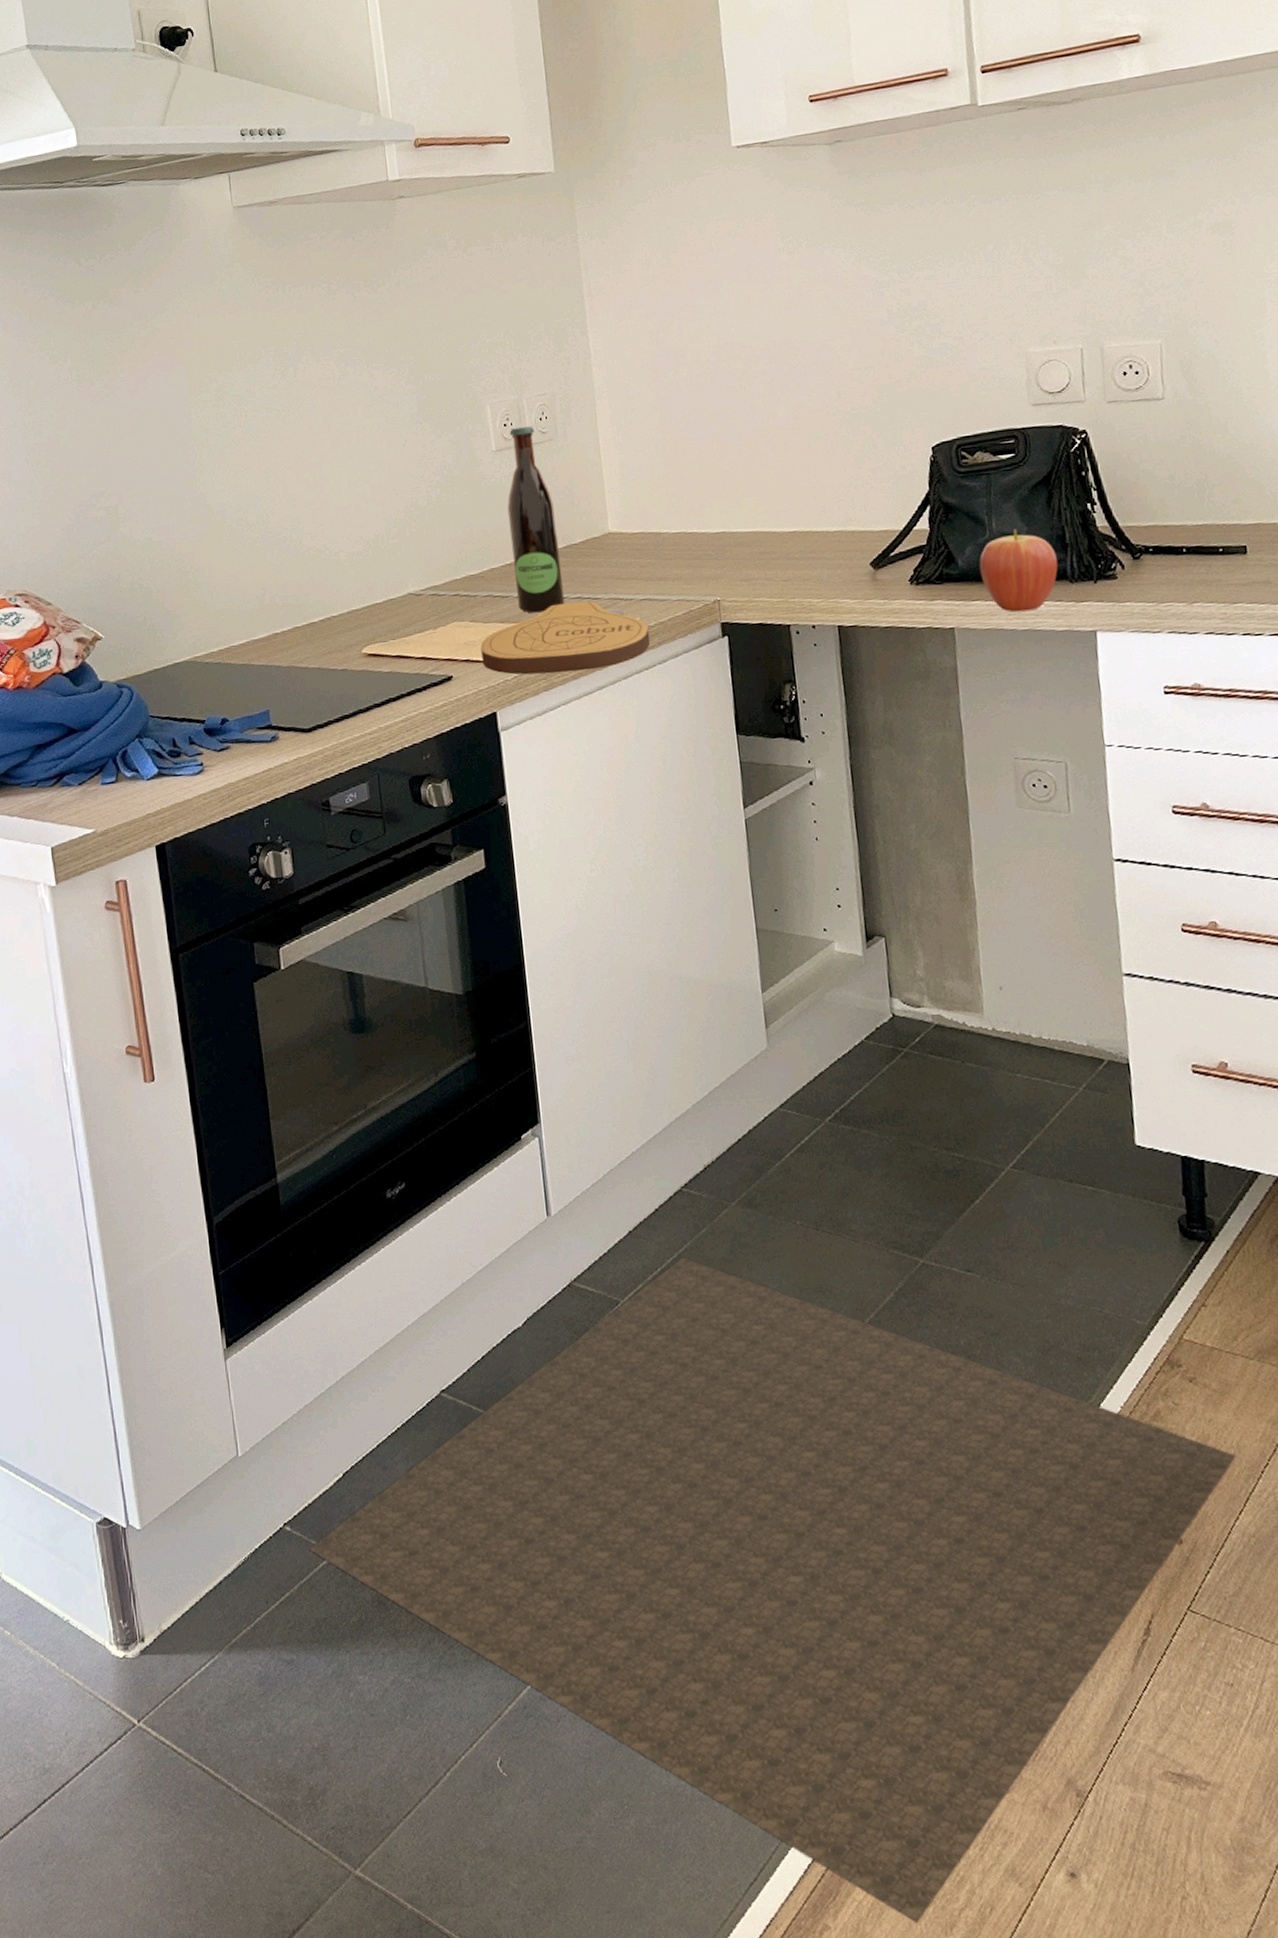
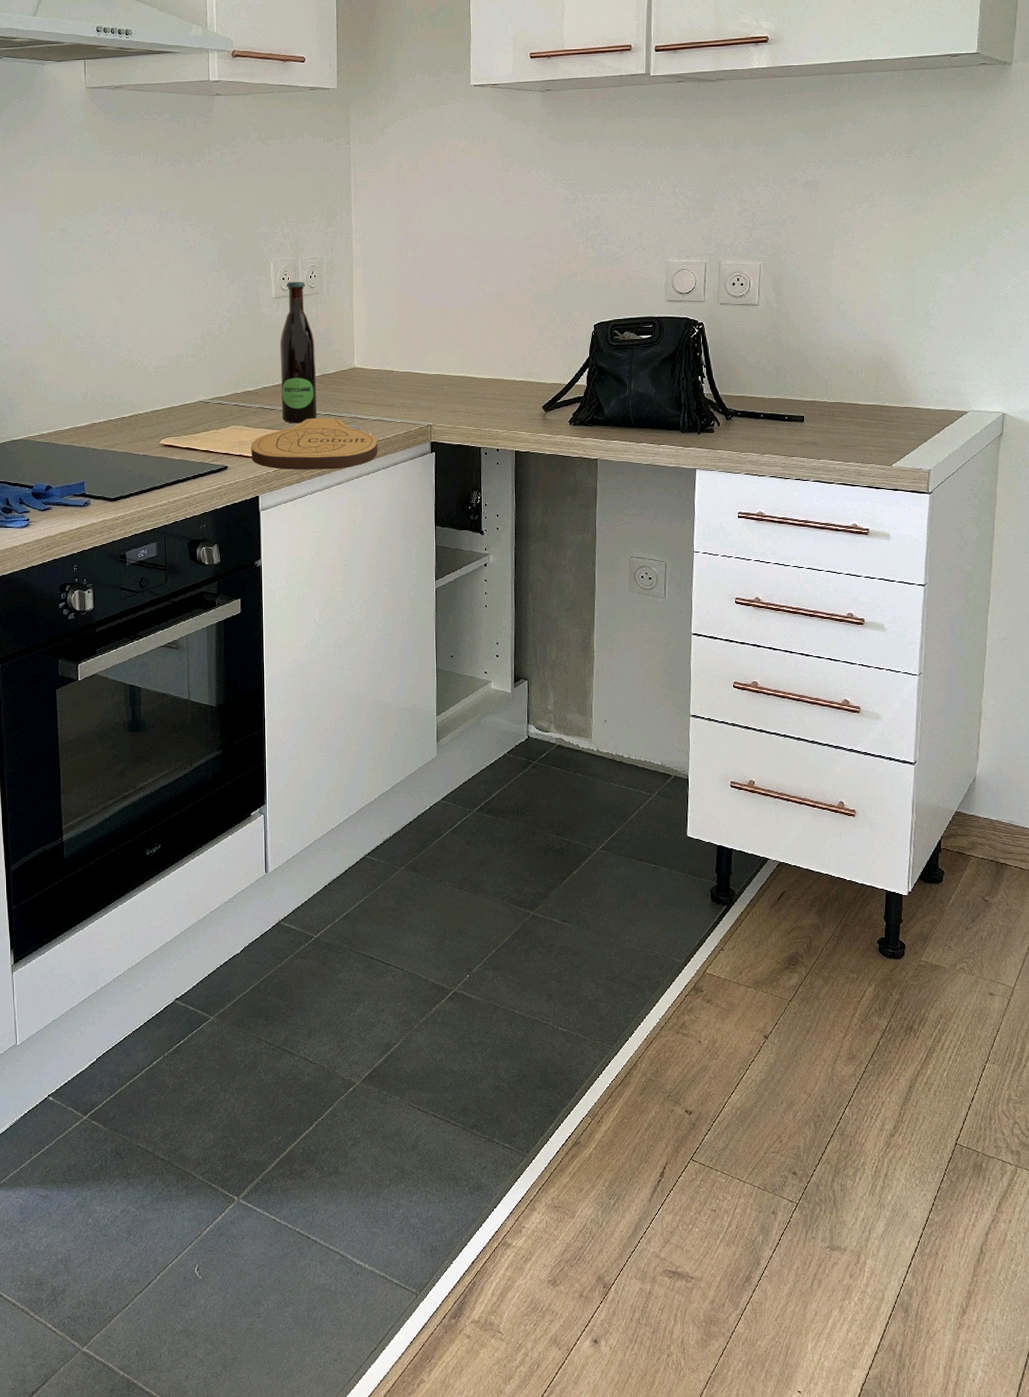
doormat: present [309,1257,1236,1924] -> none [66,906,733,1377]
fruit: present [979,529,1058,612] -> none [619,390,674,451]

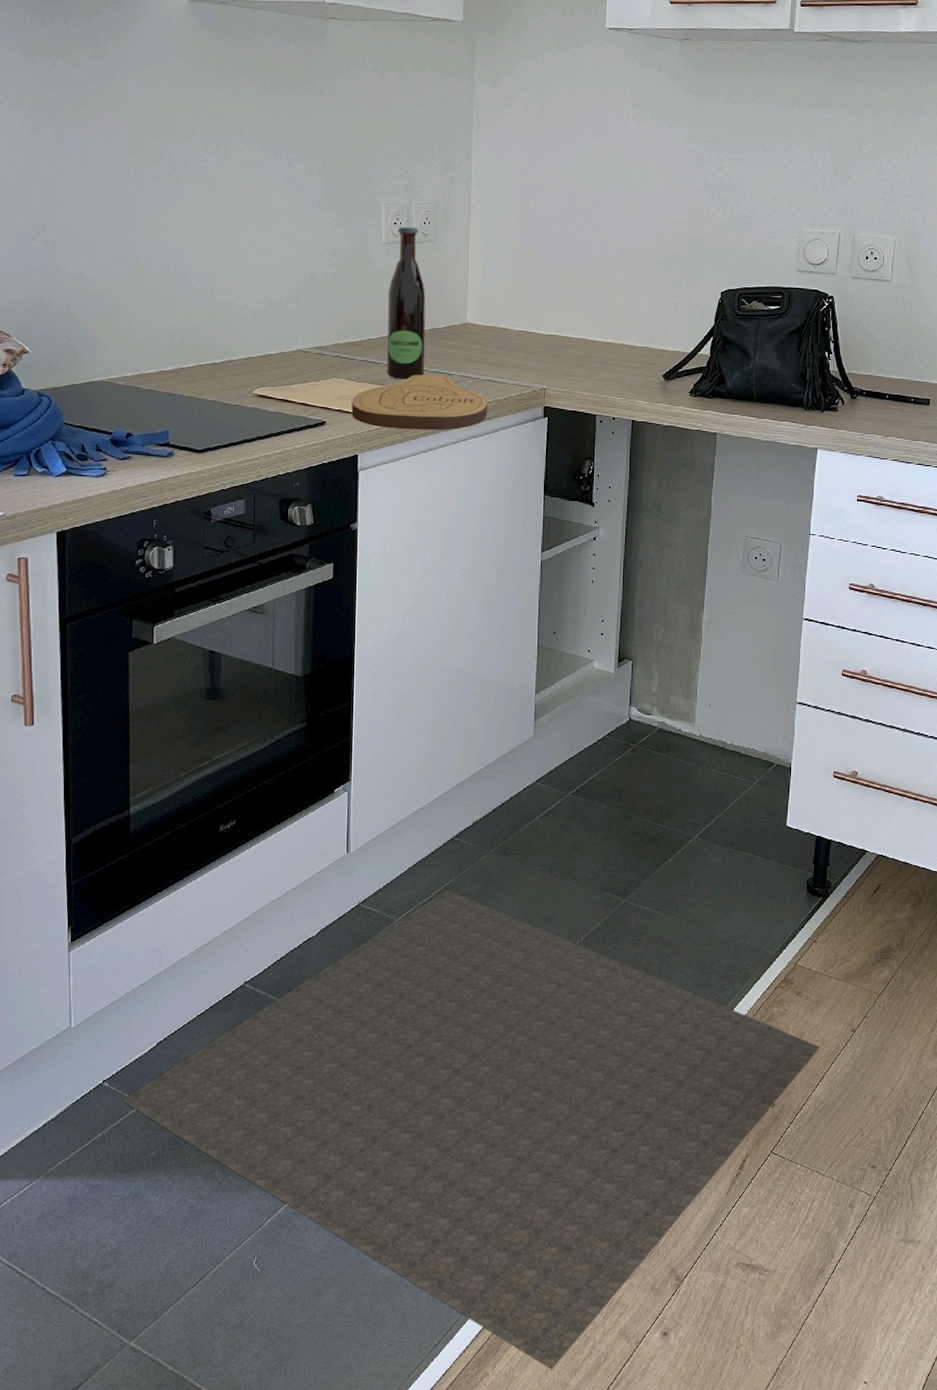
doormat: none [66,906,733,1377] -> present [122,889,820,1370]

